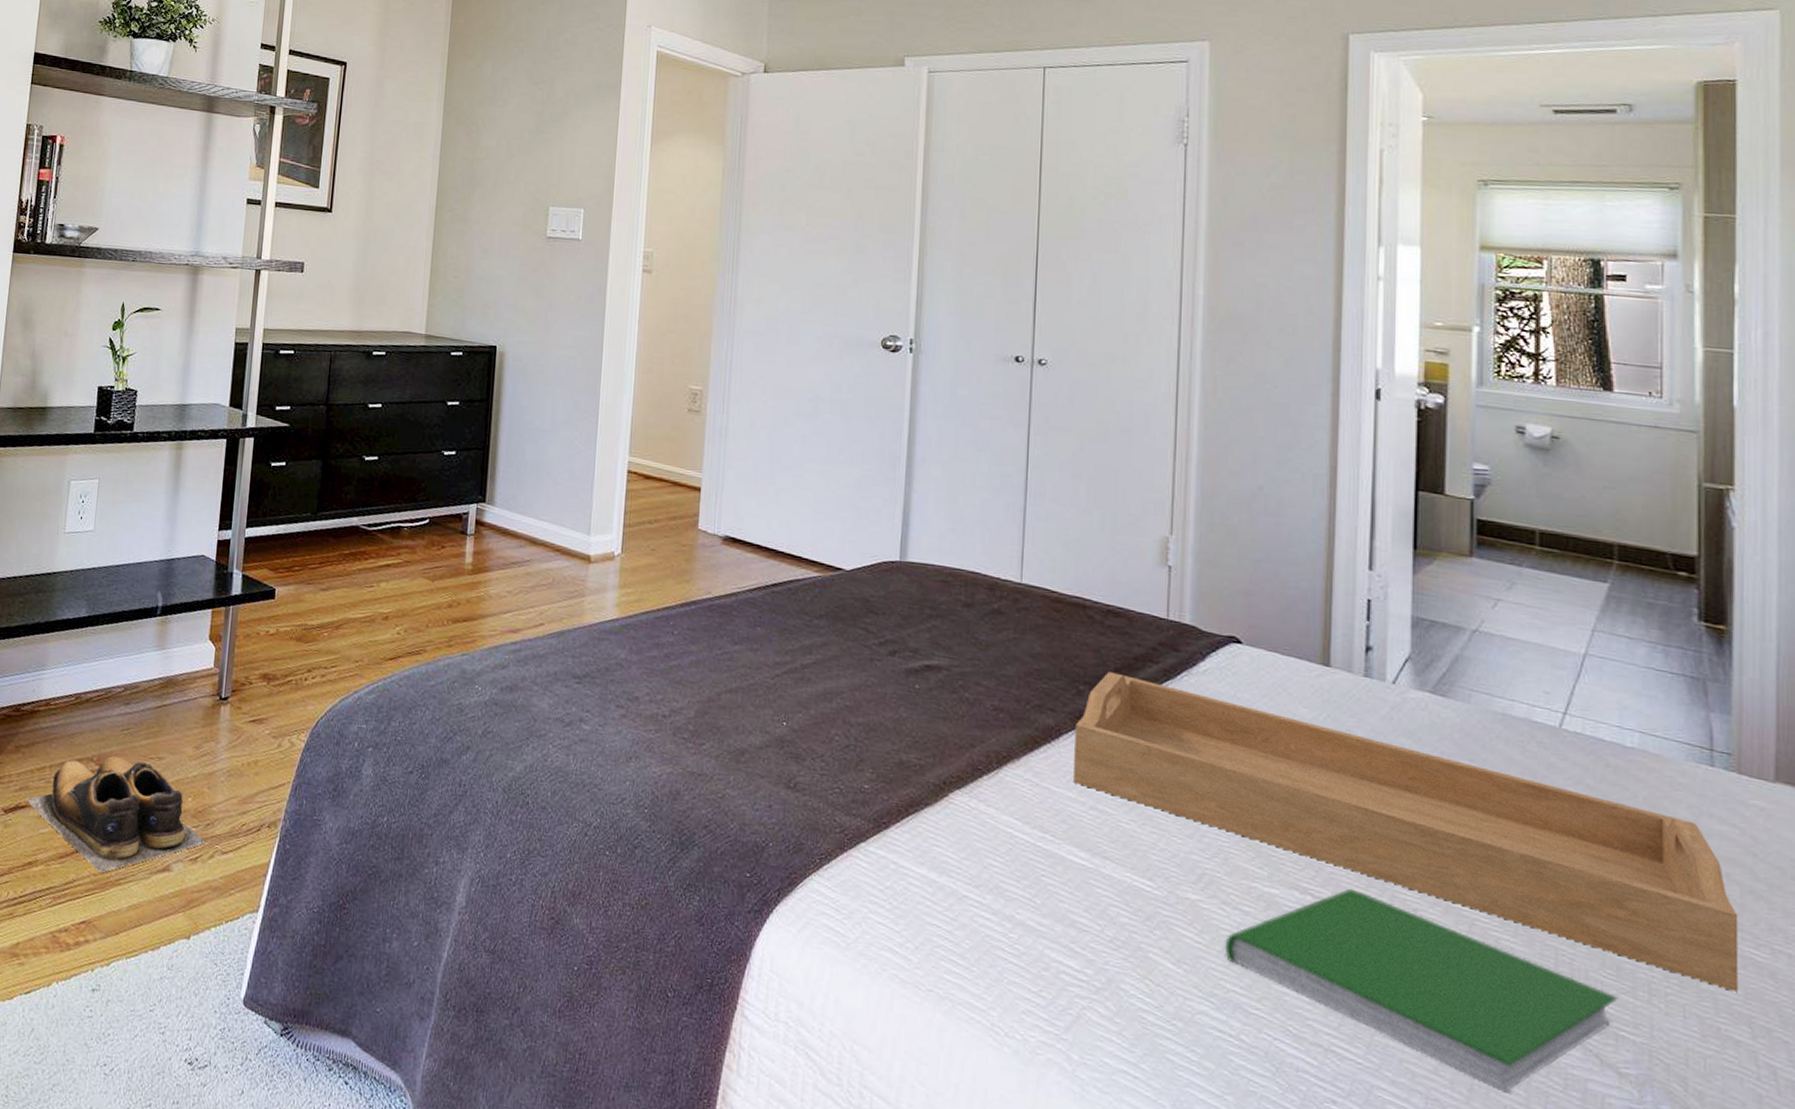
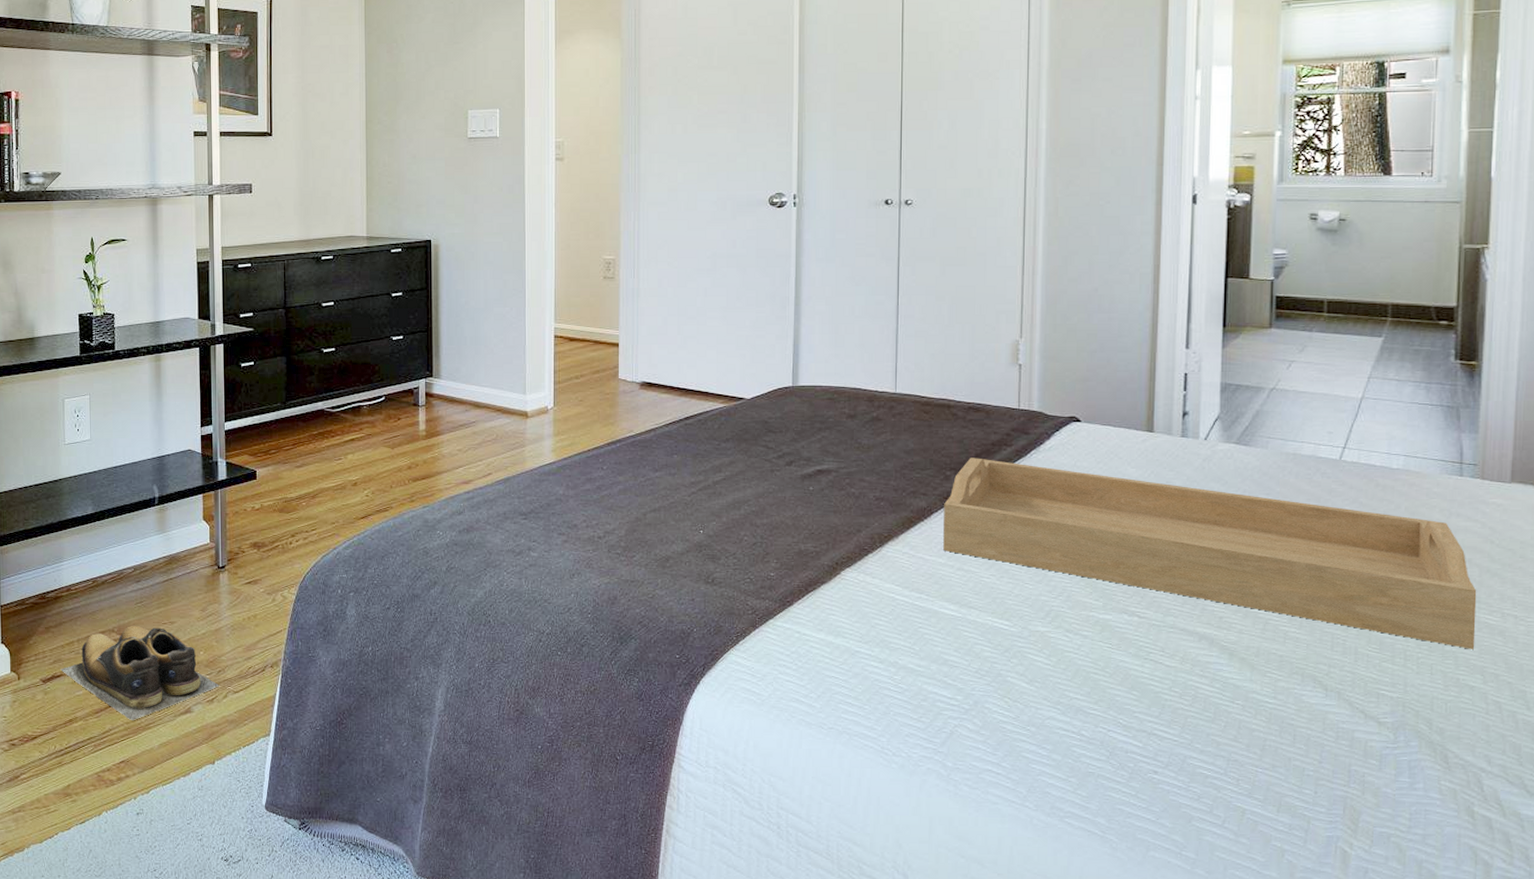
hardcover book: present [1225,888,1618,1093] -> none [1068,607,1380,748]

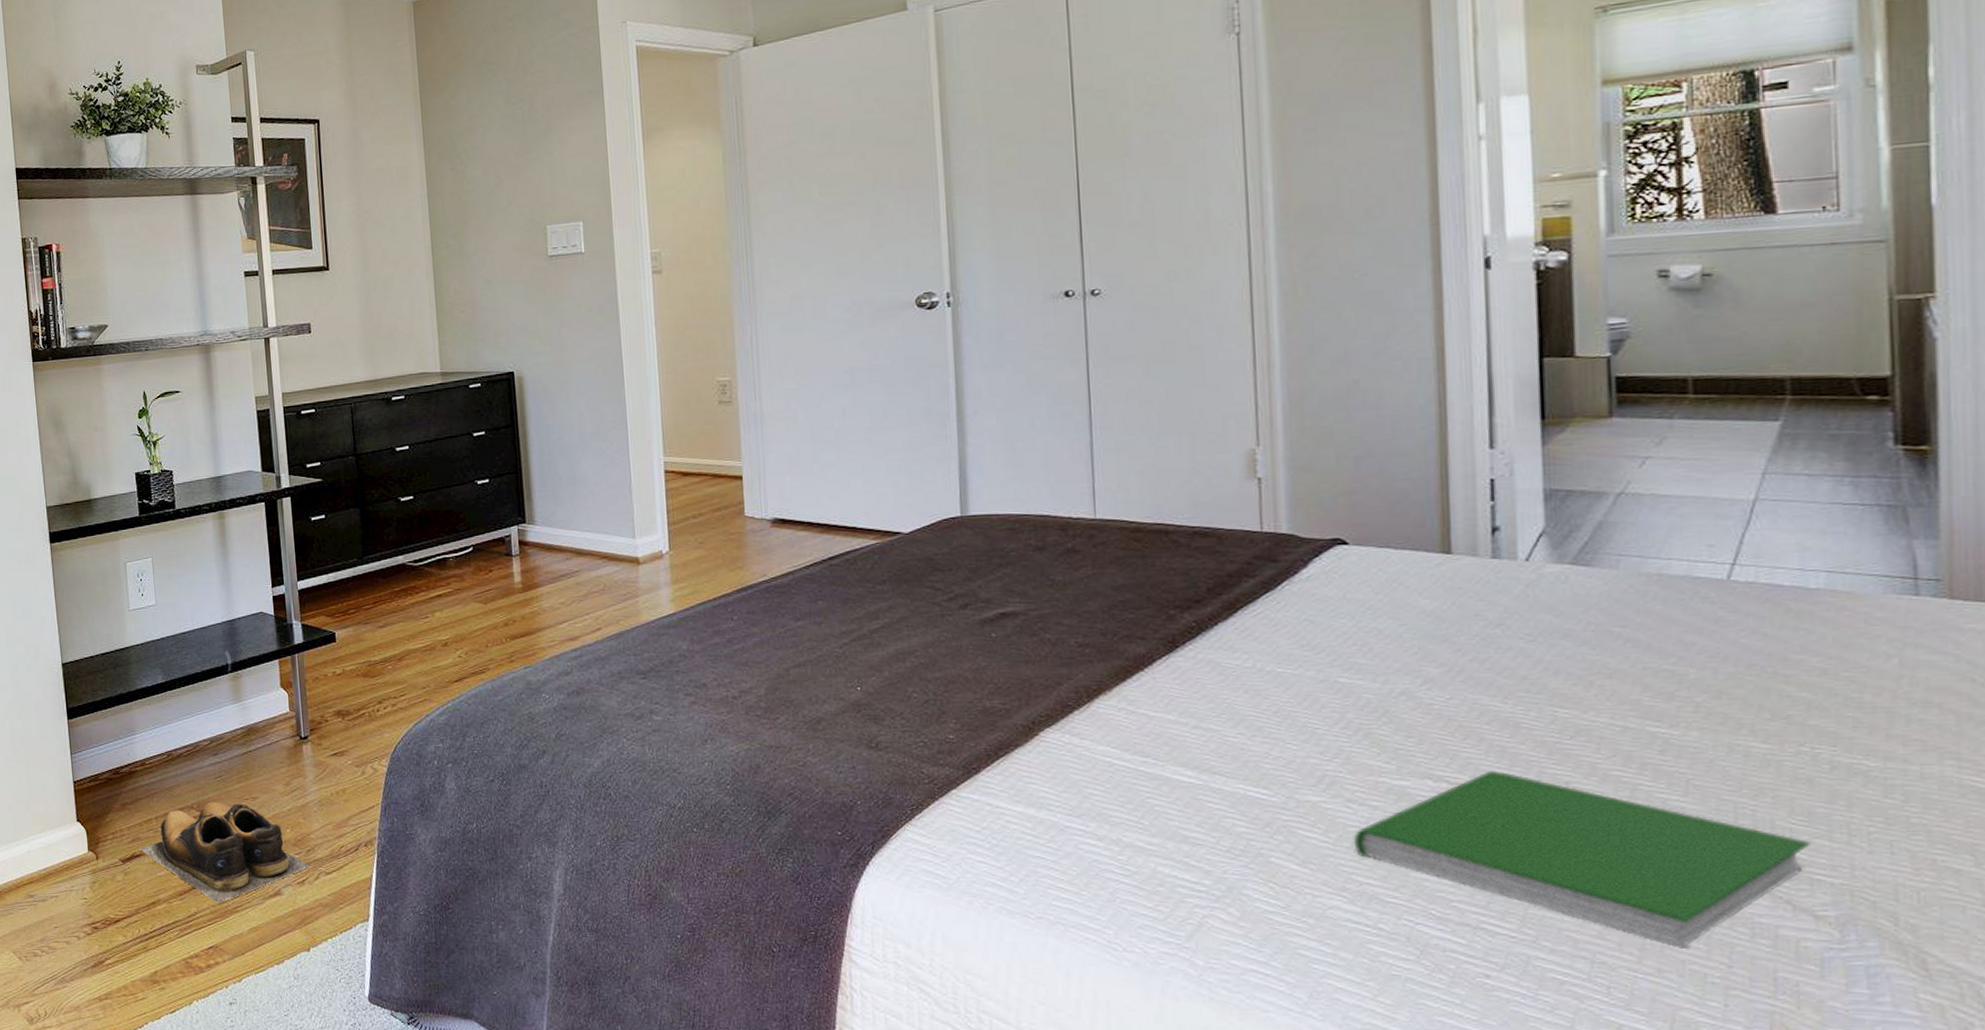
serving tray: present [943,458,1477,649] -> none [1169,592,1957,821]
hardcover book: none [1068,607,1380,748] -> present [1353,770,1811,949]

